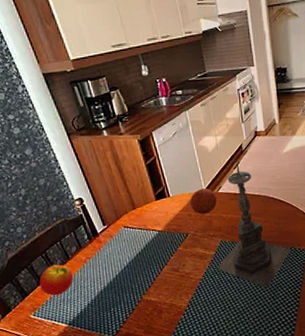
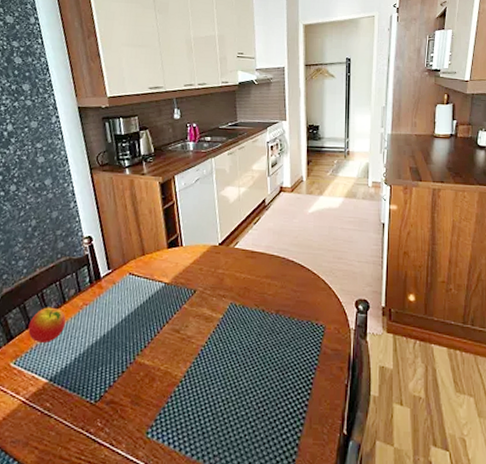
fruit: present [190,188,217,214] -> none [203,241,232,270]
candle holder: present [216,160,291,288] -> none [222,215,308,367]

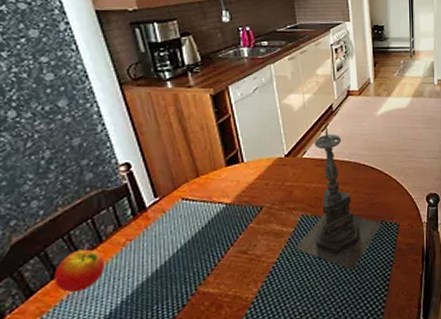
candle holder: none [222,215,308,367] -> present [295,121,382,271]

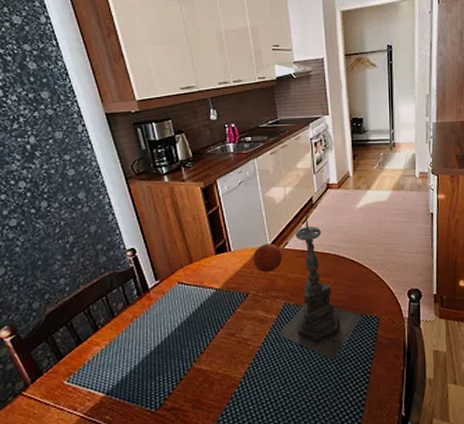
apple: present [54,249,104,293] -> none [78,322,116,359]
fruit: none [268,153,300,183] -> present [253,244,282,272]

